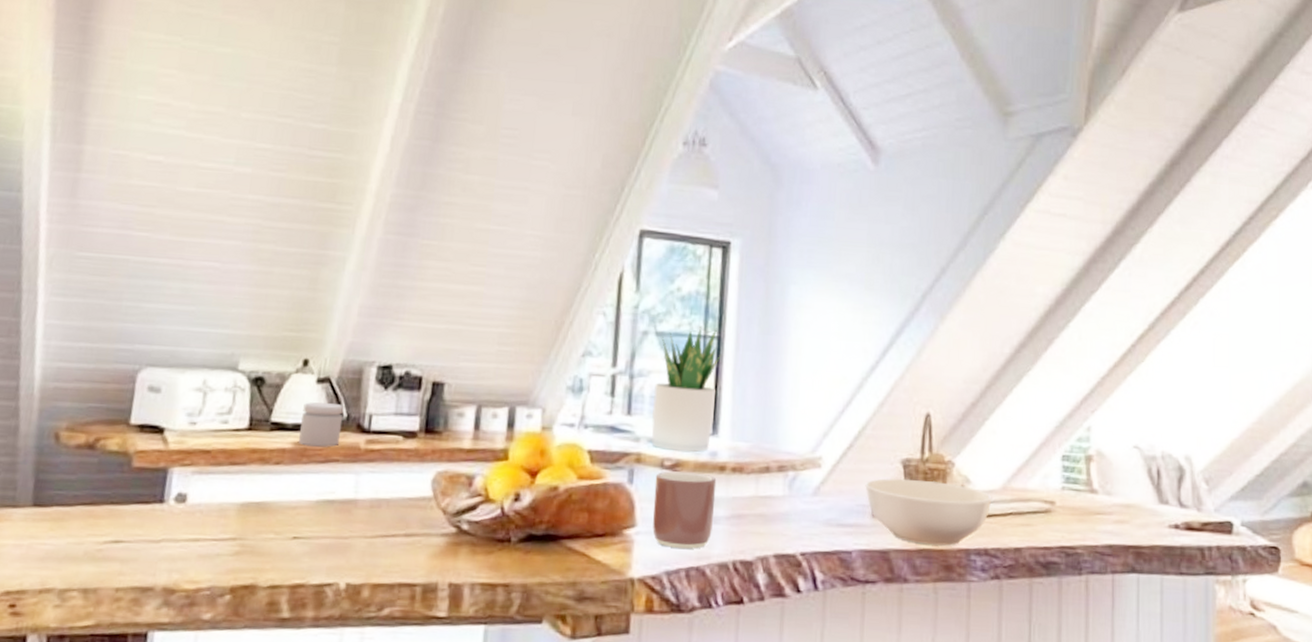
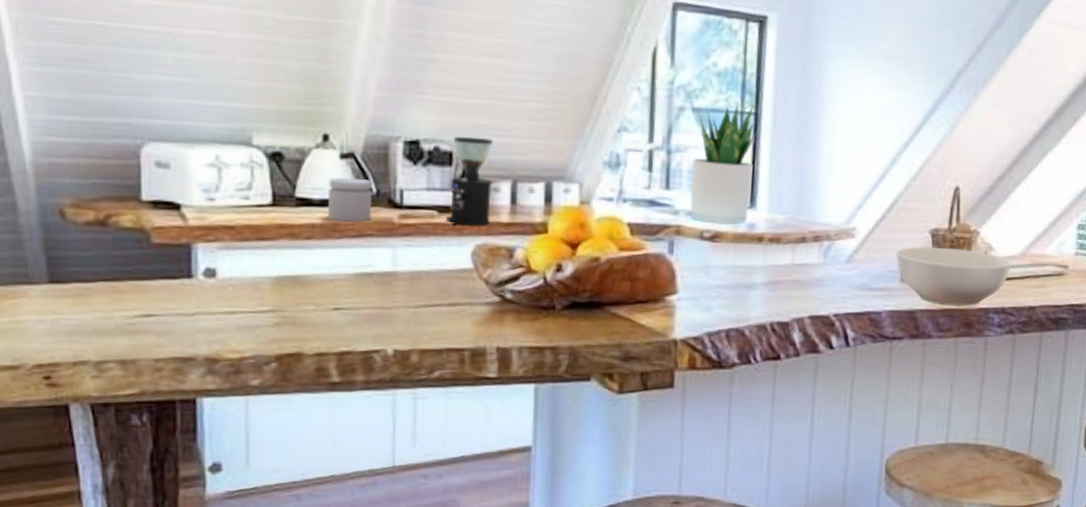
coffee grinder: none [410,361,462,452] -> present [445,137,493,226]
mug: present [652,471,717,549] -> none [693,242,755,312]

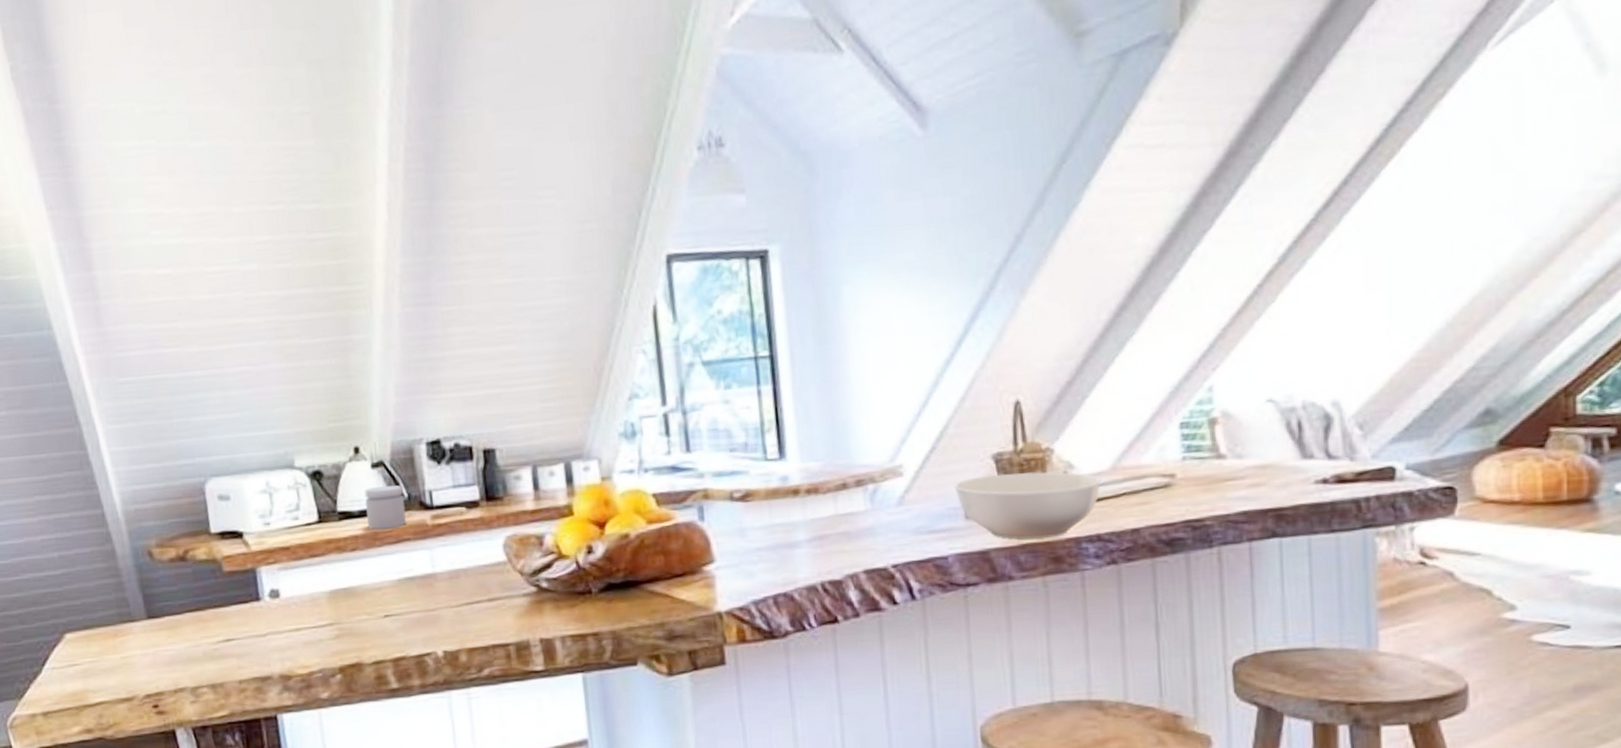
coffee grinder: present [445,137,493,226] -> none [471,427,516,518]
planter: present [690,101,759,225] -> none [710,347,779,482]

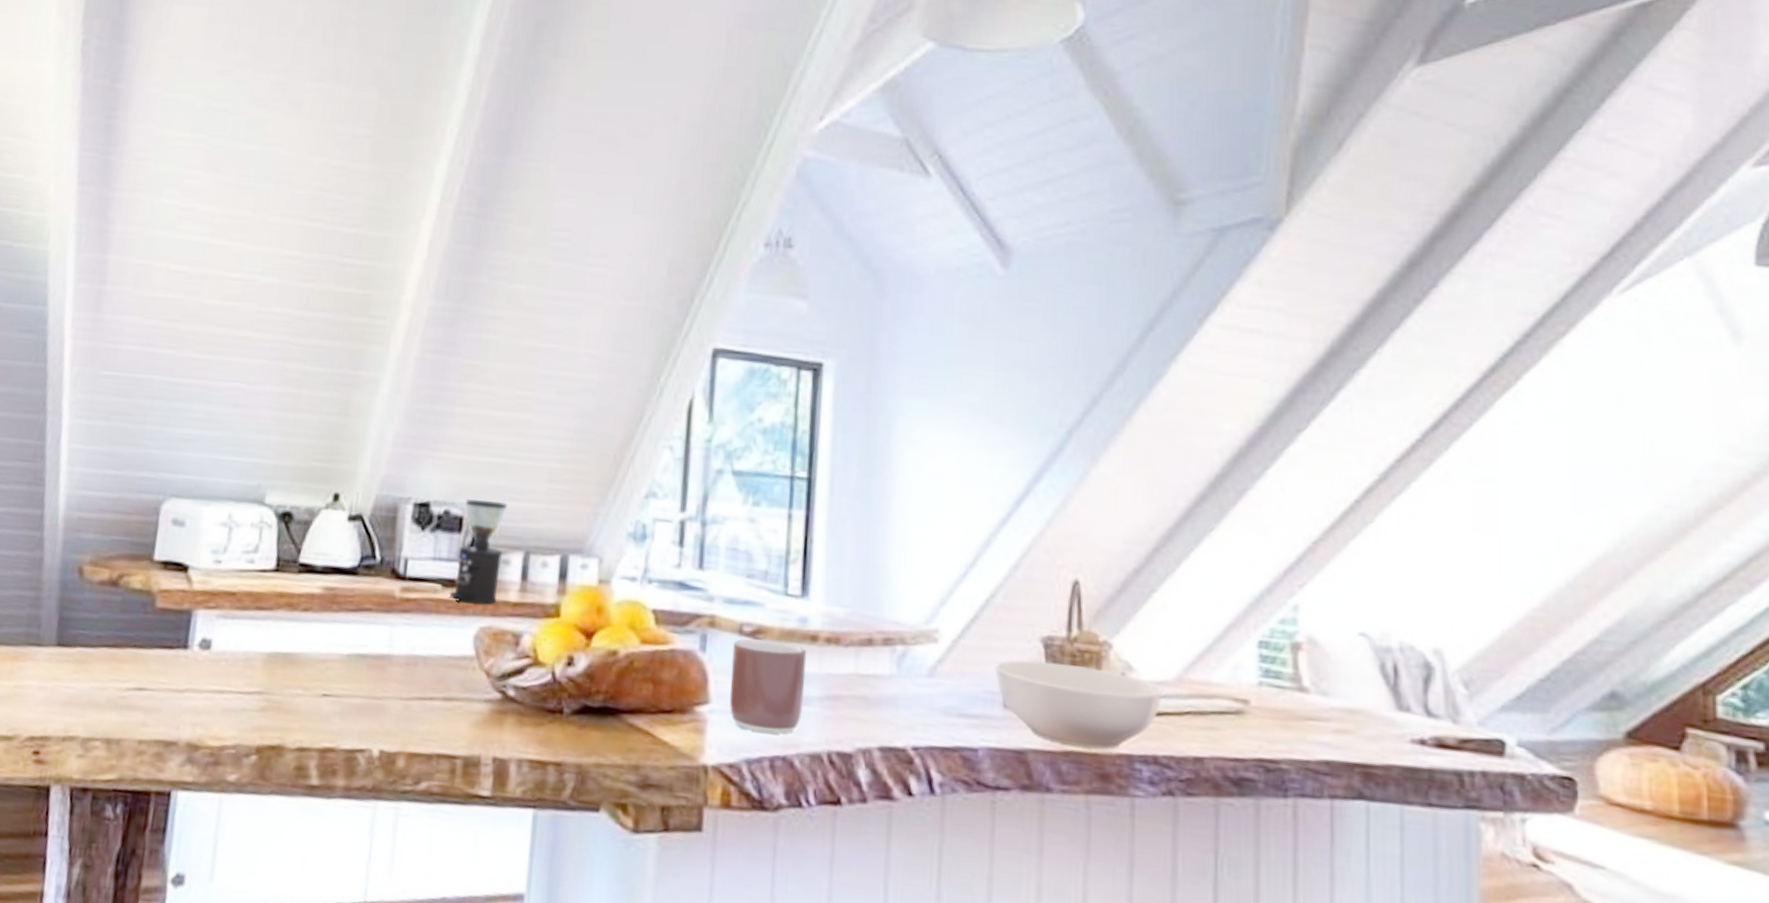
jar: present [364,485,406,531] -> none [327,542,378,595]
coffee grinder: none [471,427,516,518] -> present [449,499,507,604]
mug: none [726,500,795,578] -> present [729,638,807,734]

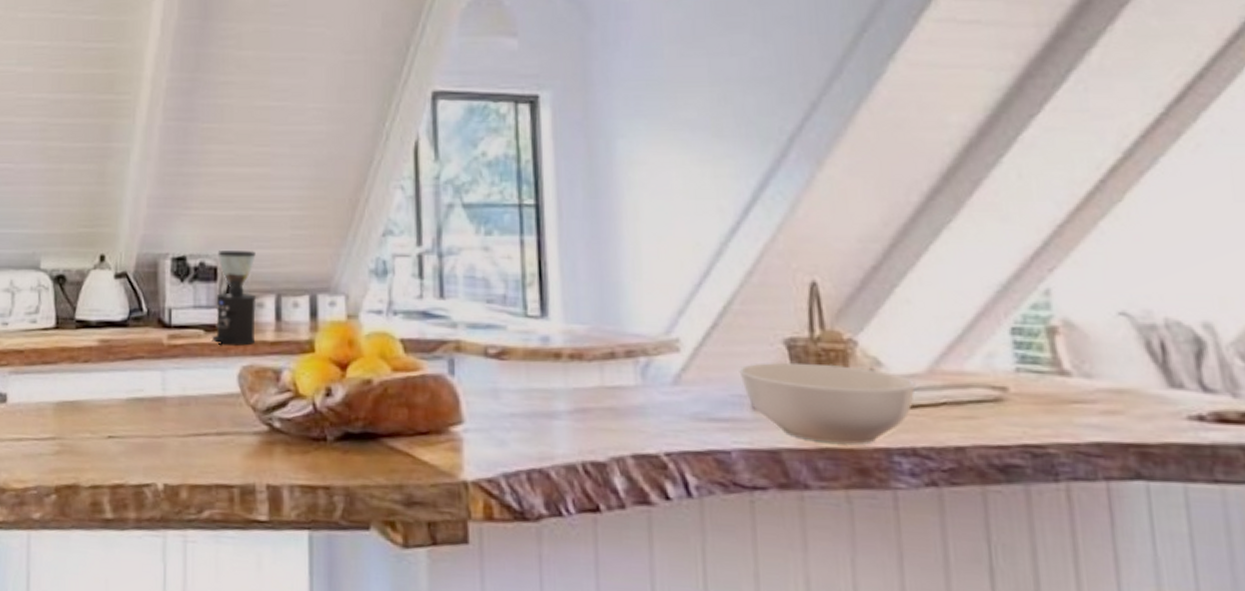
mug: present [729,638,807,734] -> none [480,360,554,448]

